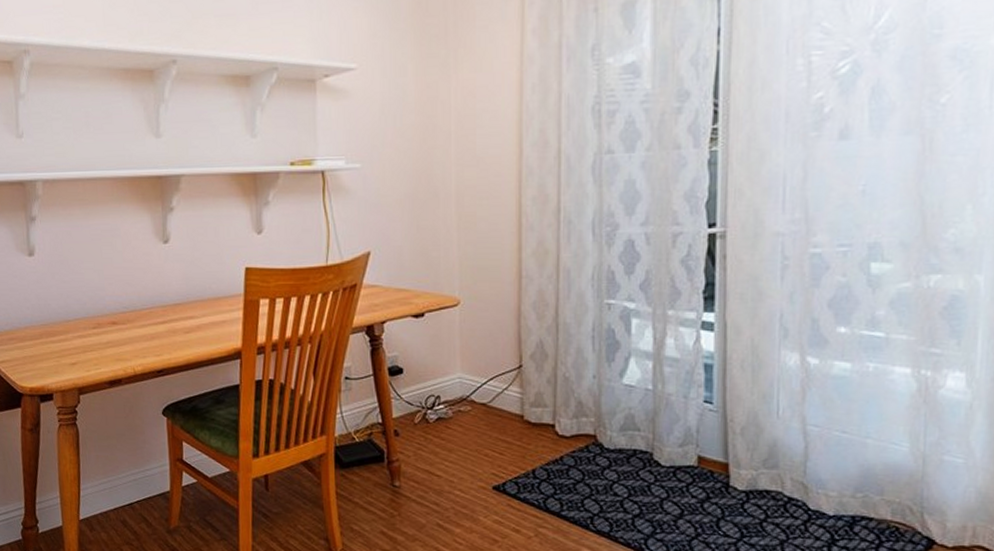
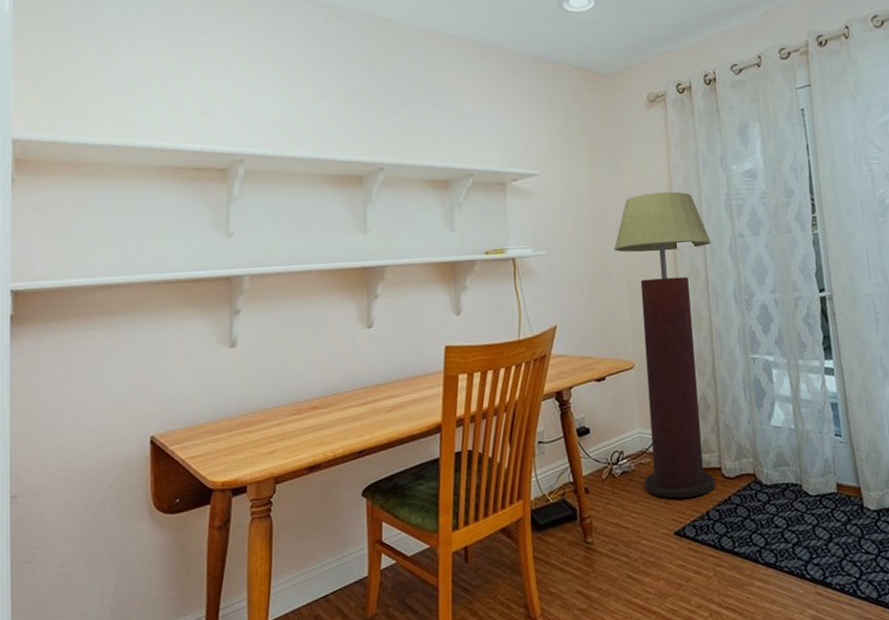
floor lamp: none [443,92,568,453] -> present [613,191,716,499]

